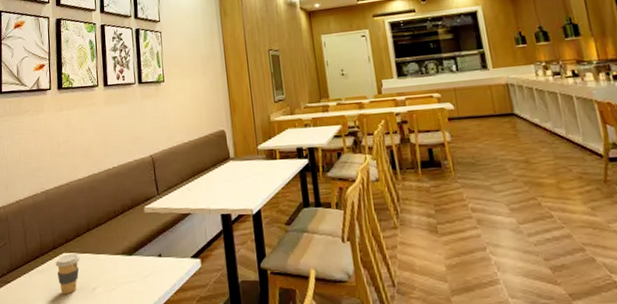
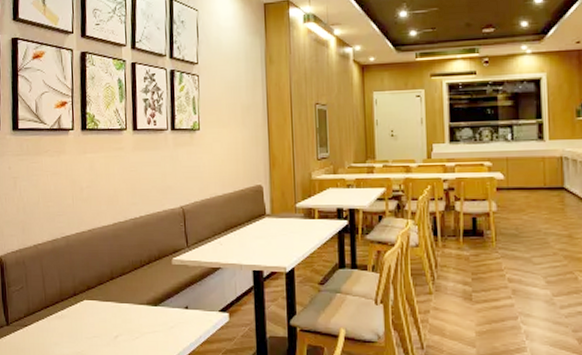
coffee cup: present [55,254,80,294] -> none [75,302,102,340]

